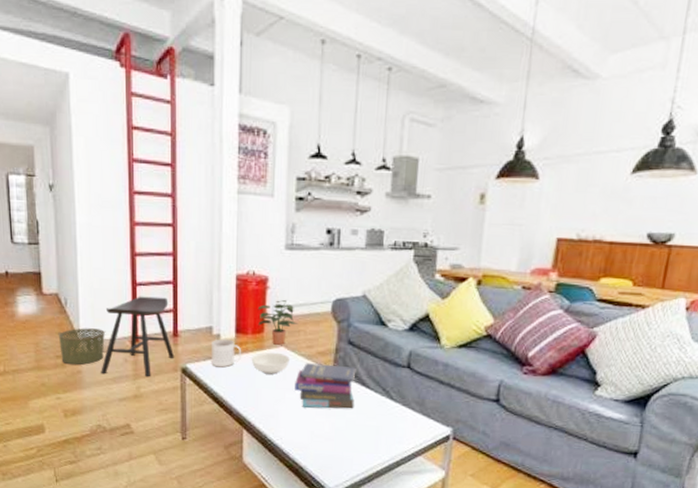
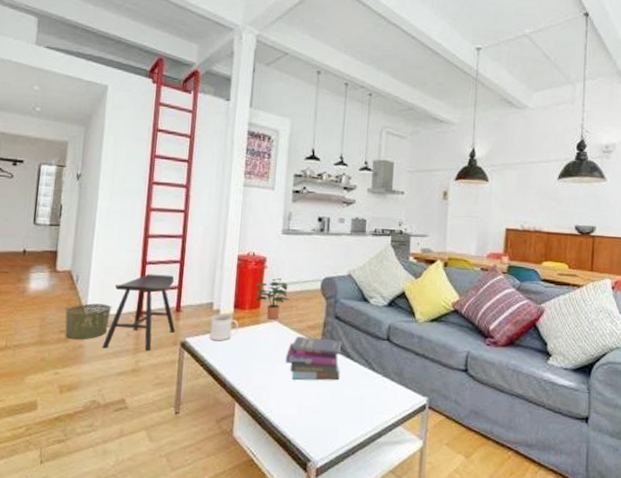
bowl: present [251,352,290,375] -> none [247,326,282,348]

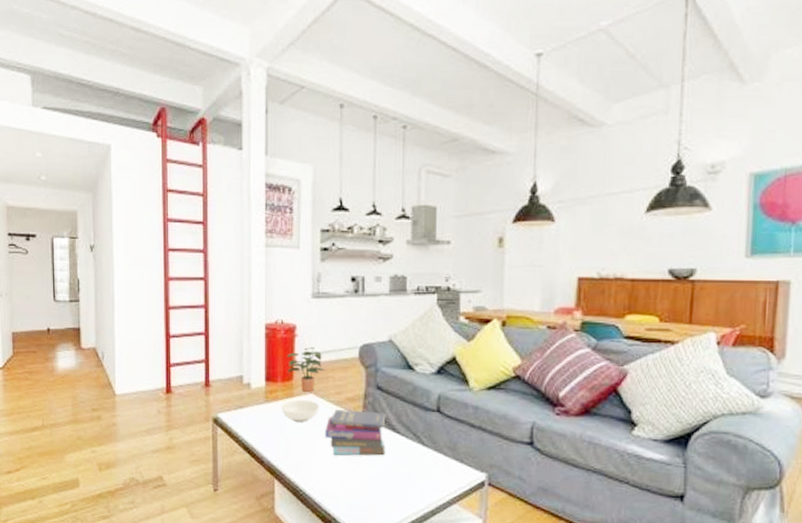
basket: present [65,303,112,340] -> none [94,380,140,418]
stool: present [102,274,176,351] -> none [135,348,207,428]
mug: present [210,314,239,341] -> none [242,387,272,416]
bowl: none [247,326,282,348] -> present [281,399,319,422]

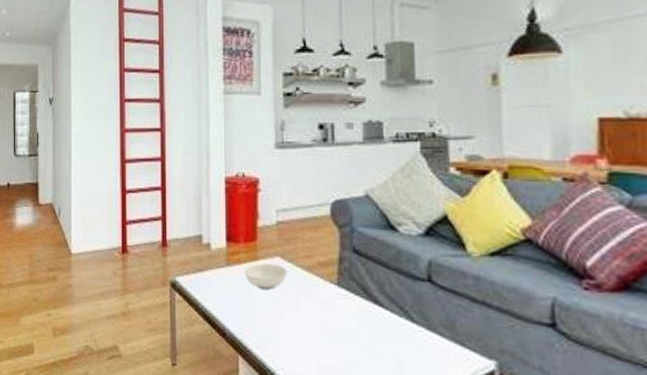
potted plant: present [286,346,326,392] -> none [249,202,293,255]
books: present [325,409,386,456] -> none [295,276,367,332]

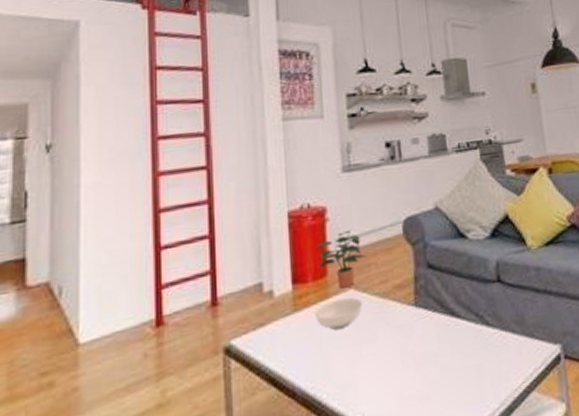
potted plant: none [249,202,293,255] -> present [317,229,366,289]

